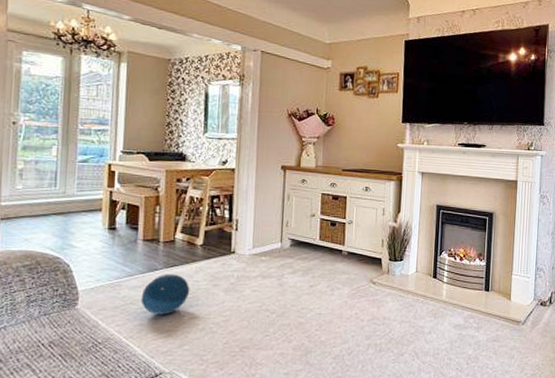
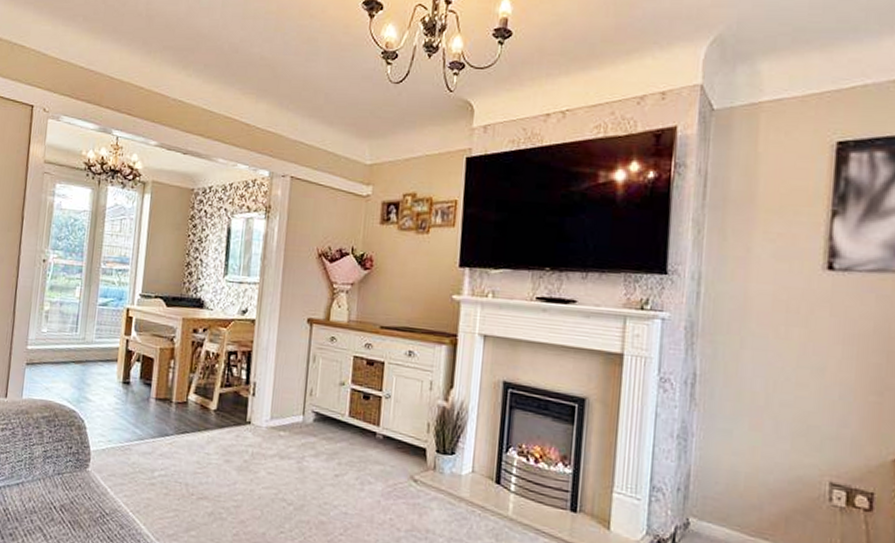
ball: present [140,274,190,315] -> none [149,441,201,490]

